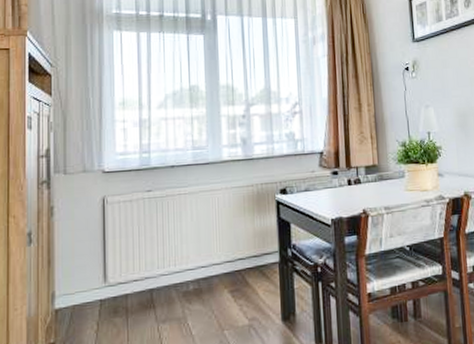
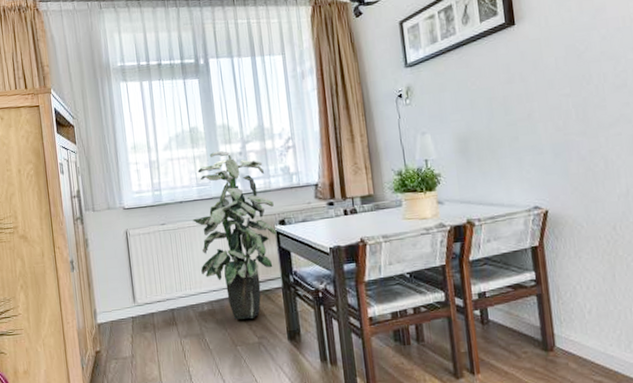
indoor plant: none [184,113,277,300] -> present [192,151,277,320]

